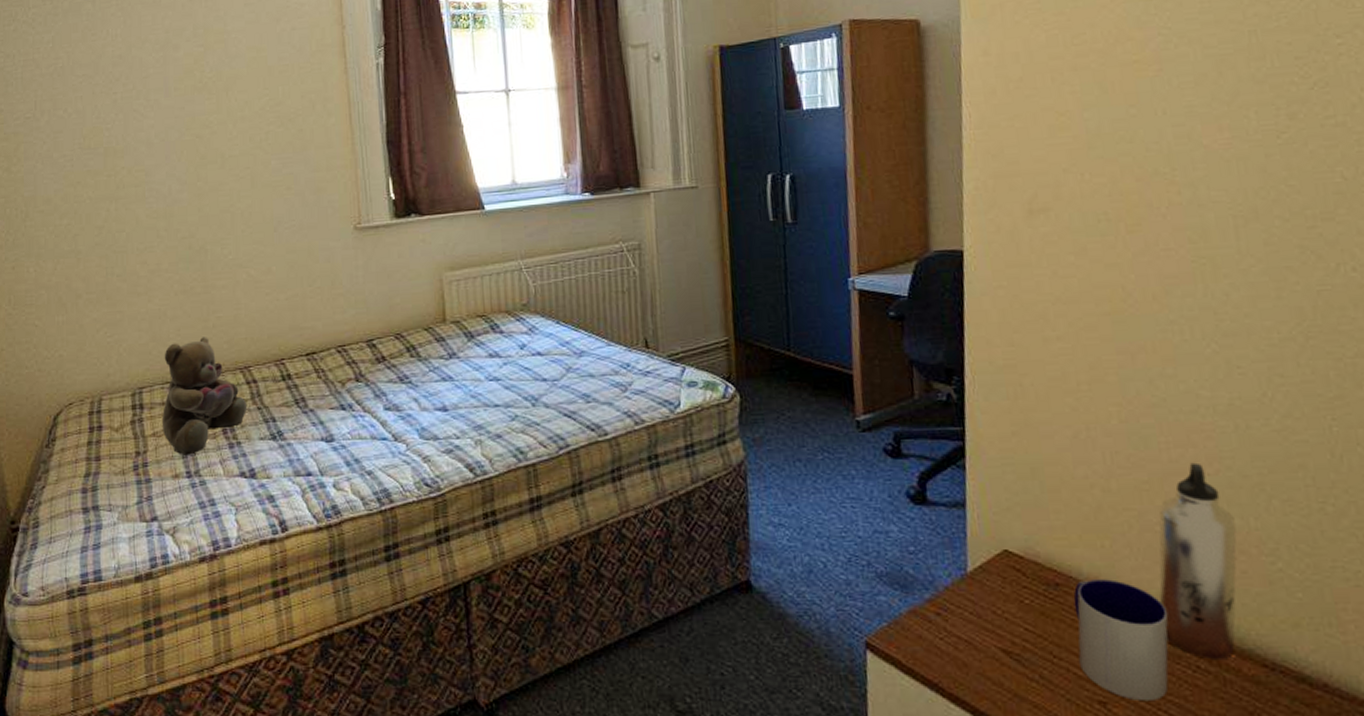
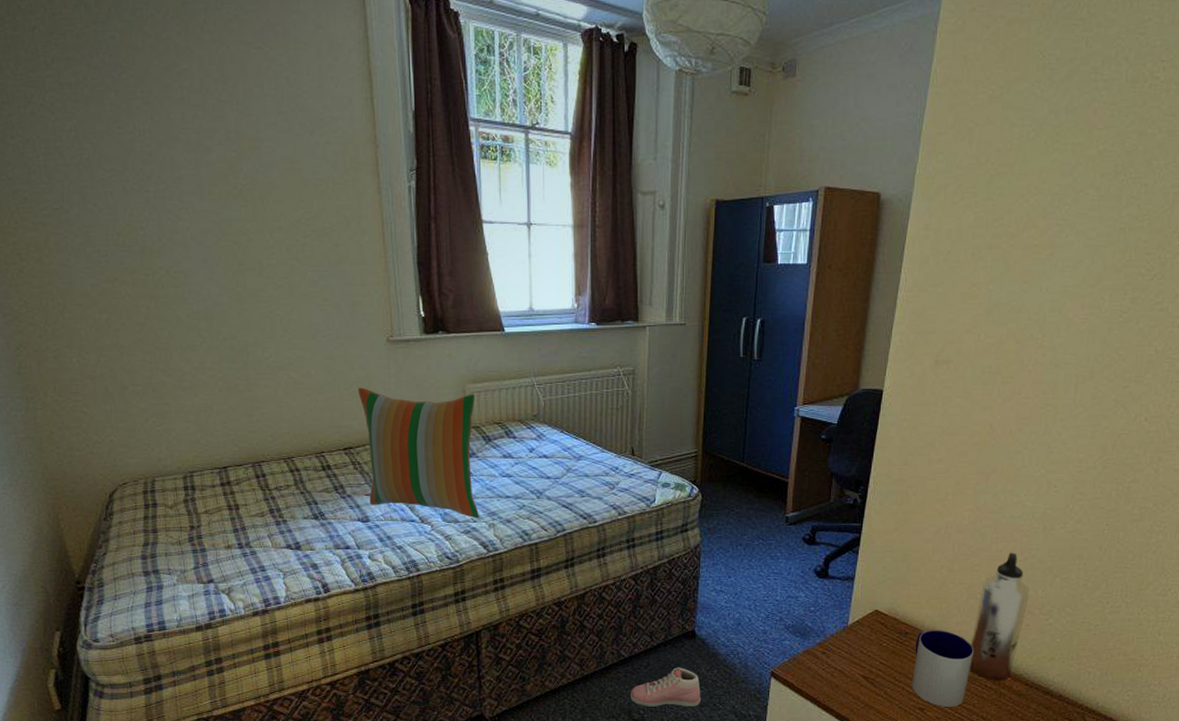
teddy bear: present [161,337,248,455] -> none [212,430,292,530]
pillow: none [322,282,463,435] -> present [357,387,479,519]
sneaker: none [669,634,769,694] -> present [629,667,701,708]

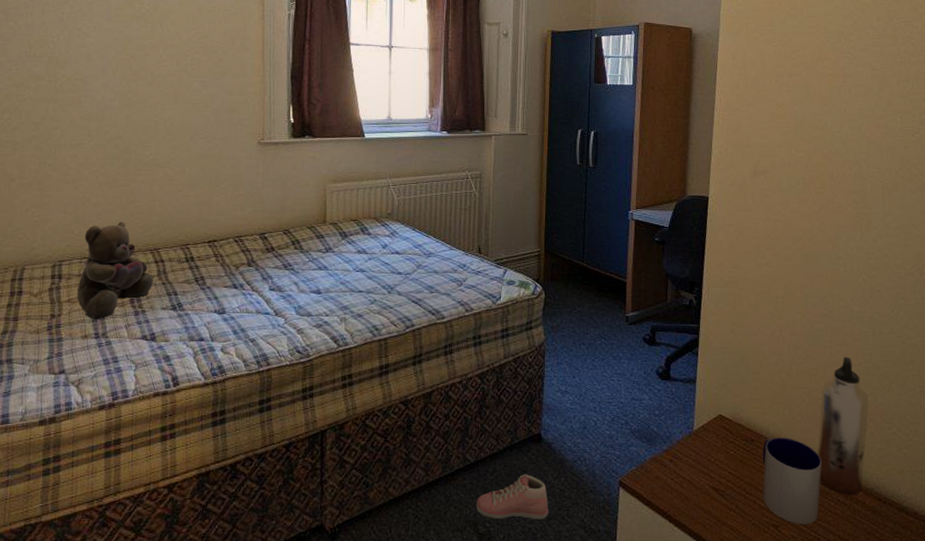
teddy bear: none [212,430,292,530] -> present [76,222,154,319]
pillow: present [357,387,479,519] -> none [227,184,335,313]

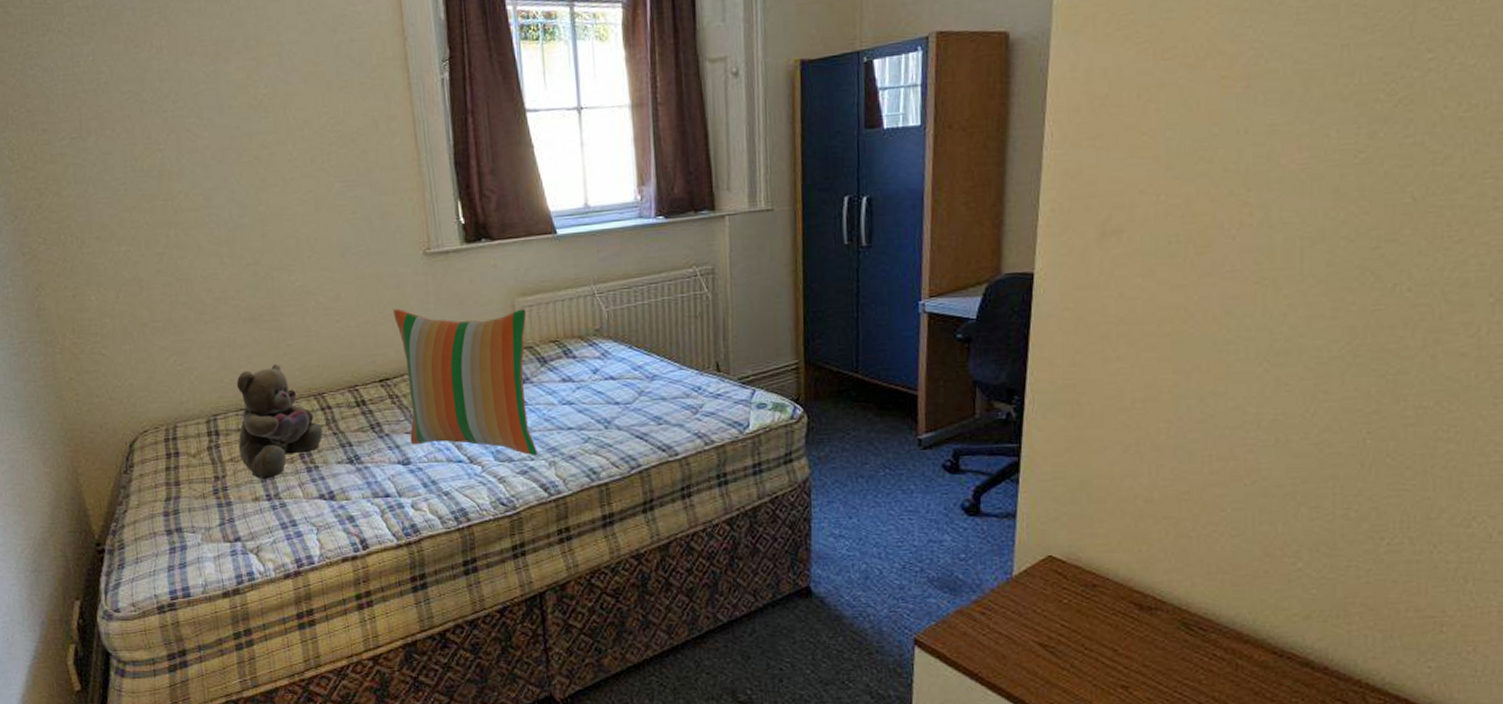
pillow: none [227,184,335,313] -> present [392,308,537,457]
sneaker: present [475,474,548,520] -> none [732,634,824,686]
mug: present [762,437,822,525] -> none [1108,580,1193,686]
water bottle: present [818,356,869,495] -> none [1187,474,1264,648]

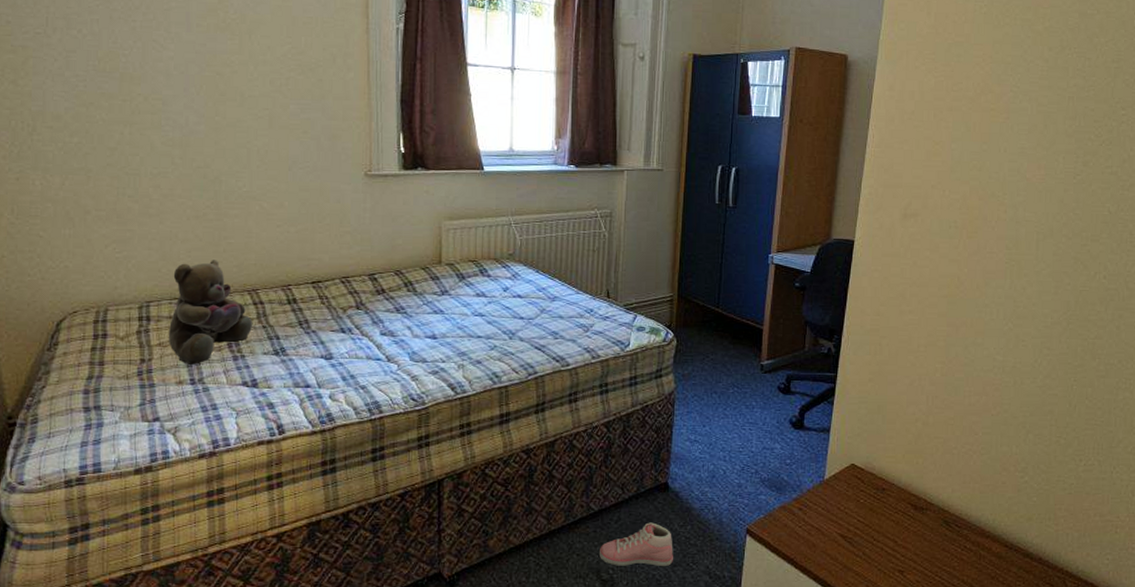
pillow: present [392,308,537,457] -> none [331,220,451,359]
sneaker: none [732,634,824,686] -> present [598,522,673,567]

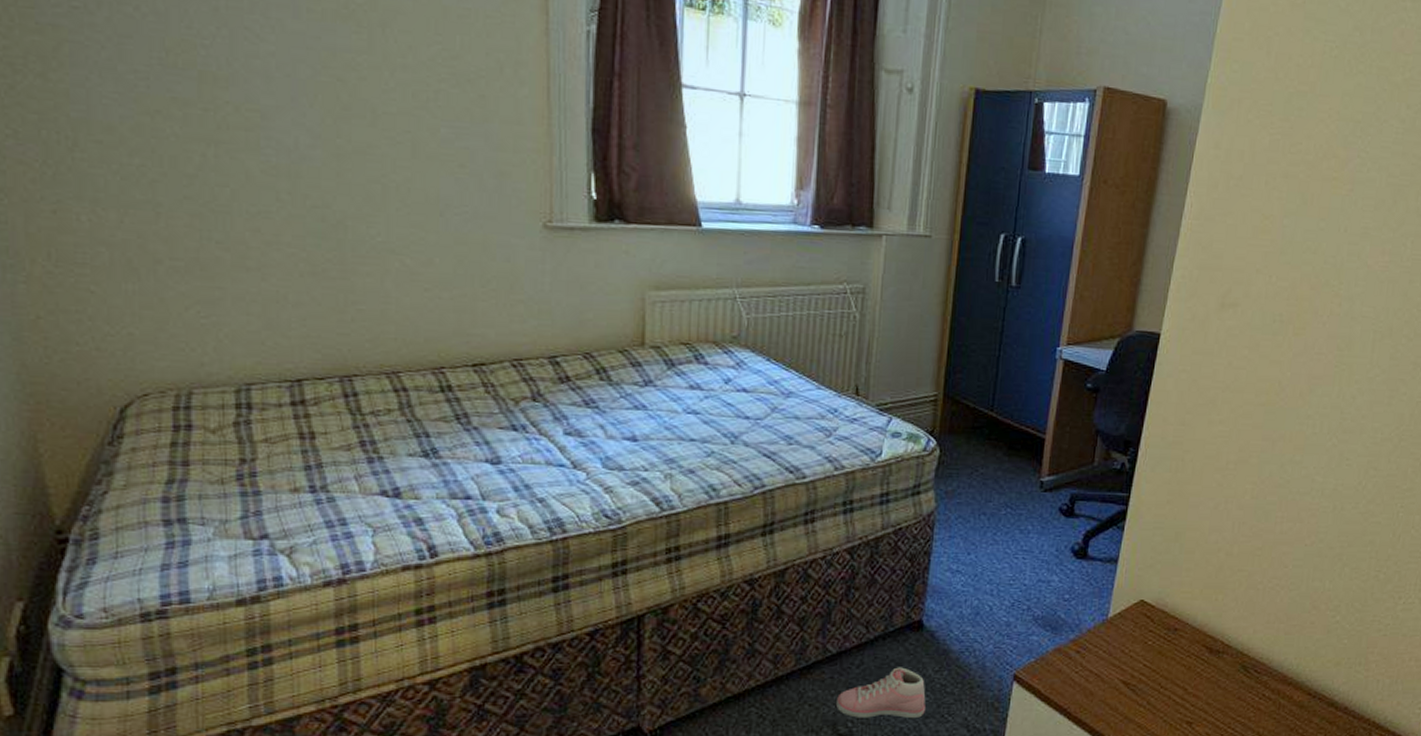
teddy bear: present [168,260,253,365] -> none [277,331,394,467]

